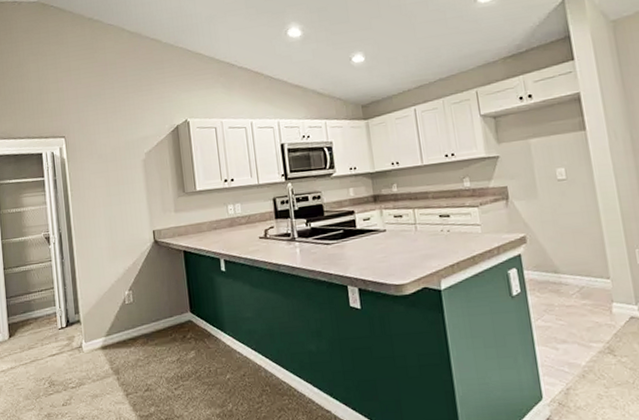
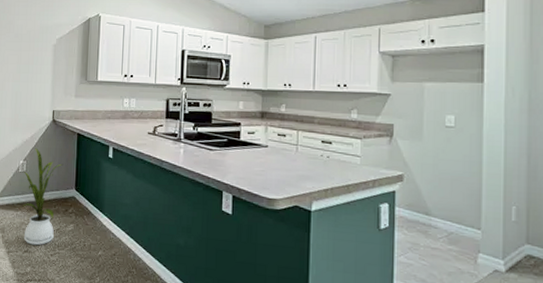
house plant: none [132,274,175,382] -> present [23,148,64,246]

